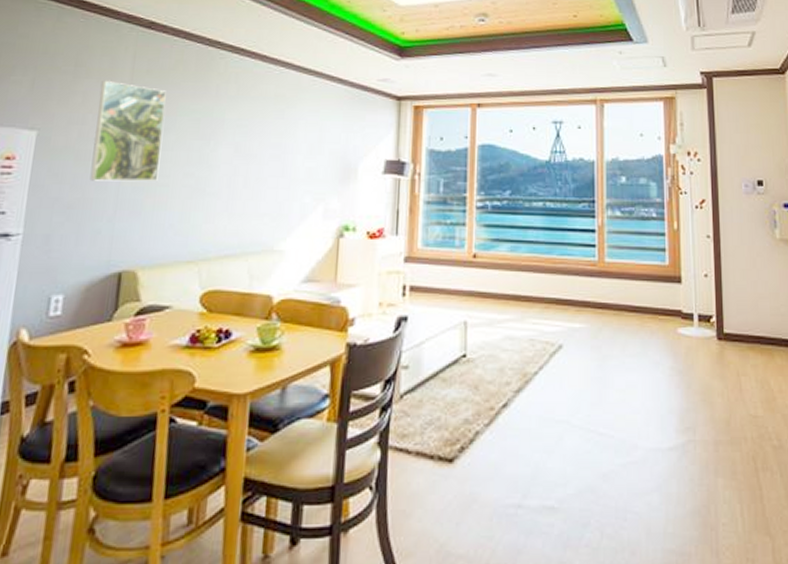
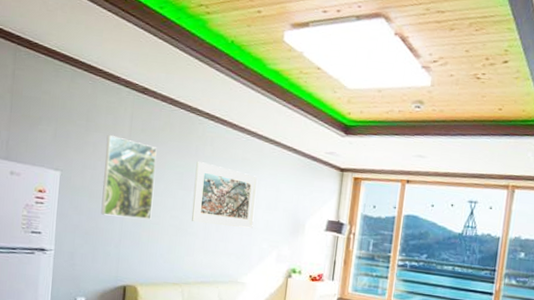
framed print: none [210,103,296,180] -> present [191,161,258,228]

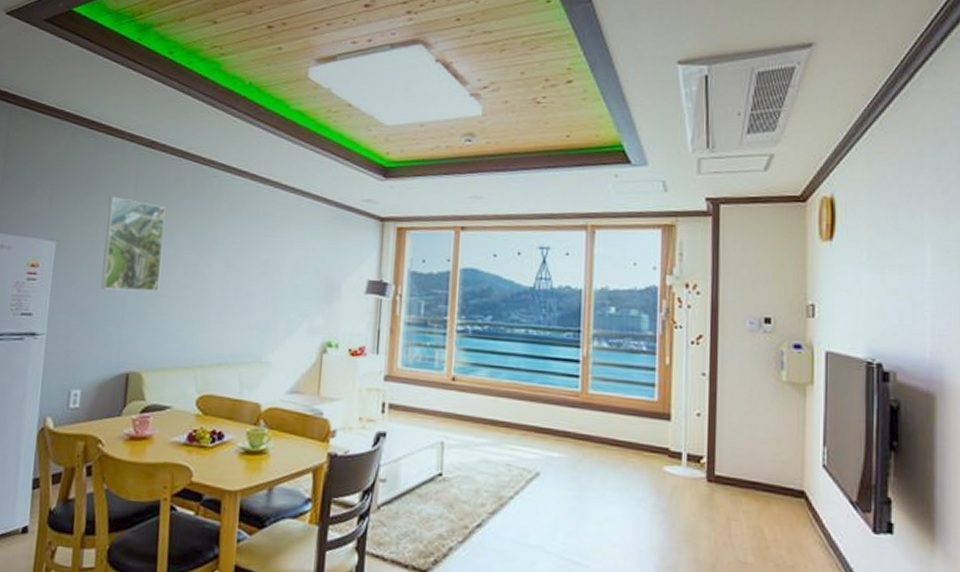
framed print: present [191,161,258,228] -> none [205,220,283,295]

